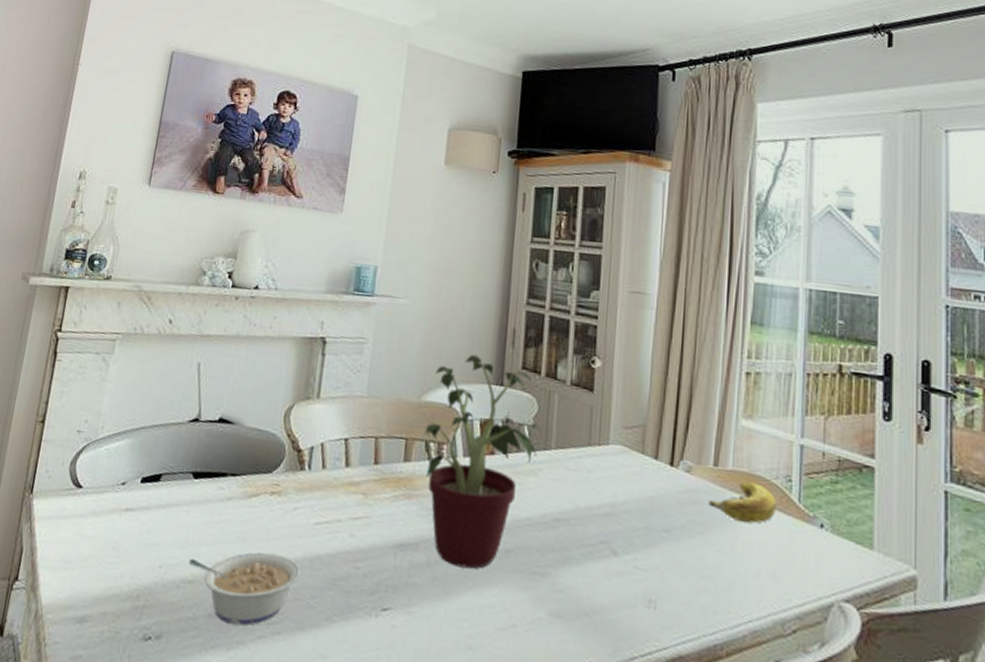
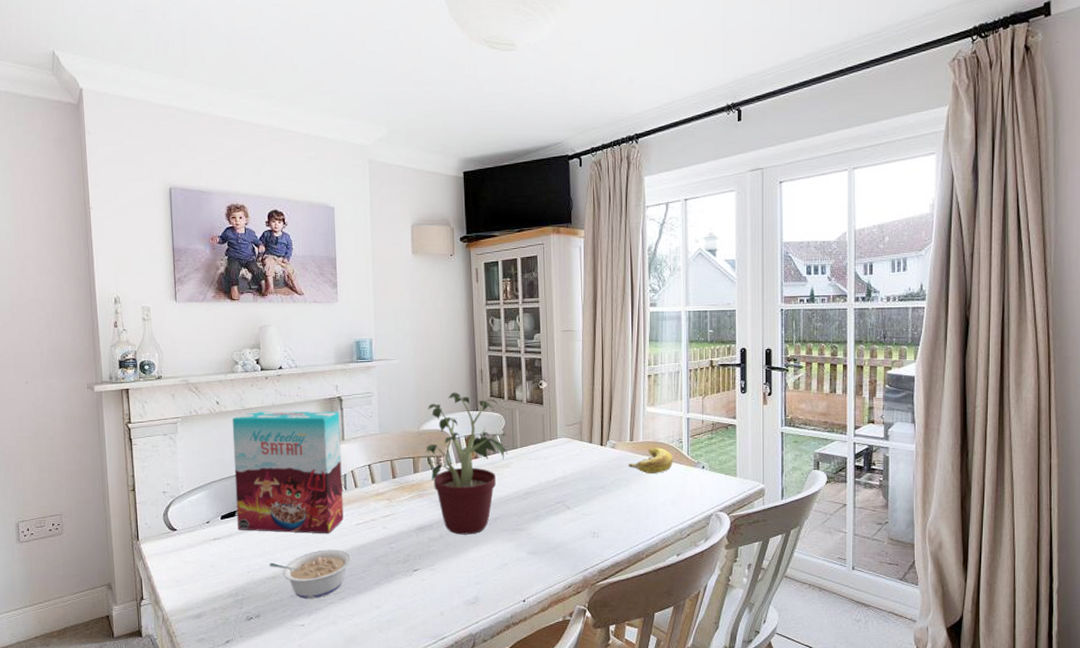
cereal box: none [159,339,320,531] -> present [232,411,344,534]

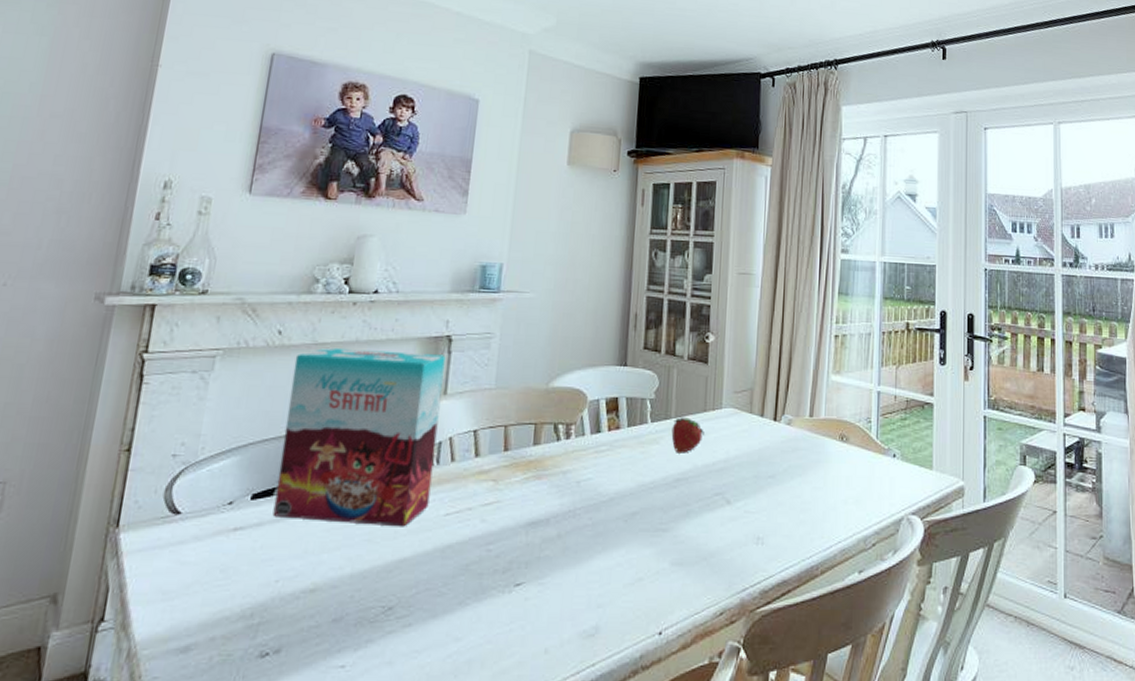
legume: present [269,549,352,599] -> none [308,550,432,624]
potted plant: present [422,391,508,535] -> none [549,339,661,535]
fruit: none [519,447,545,474] -> present [671,417,704,453]
banana: present [628,447,674,473] -> none [805,427,860,461]

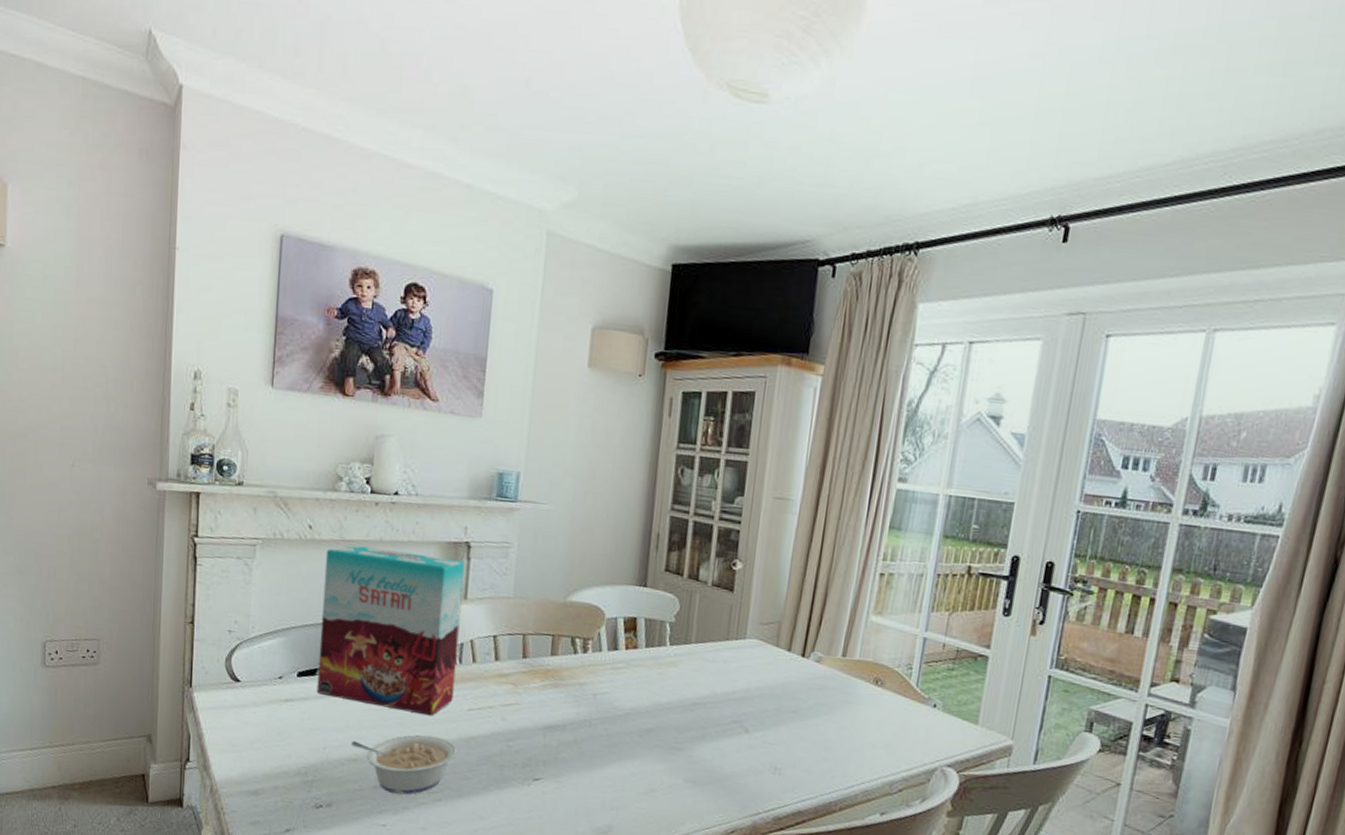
legume: none [308,550,432,624] -> present [350,734,457,795]
fruit: present [671,417,704,453] -> none [690,643,725,679]

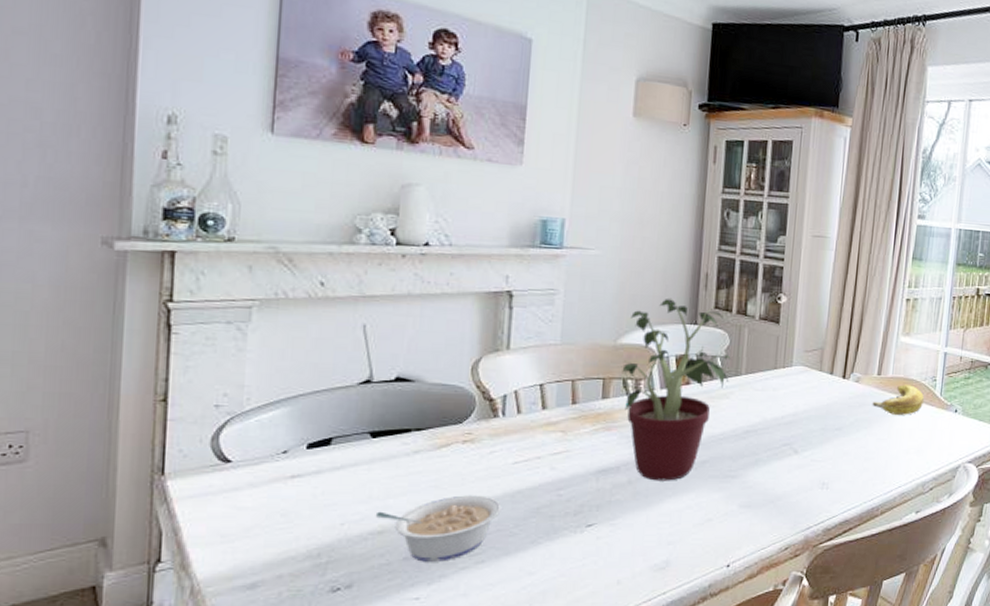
cereal box: present [316,544,465,716] -> none [332,300,507,475]
potted plant: none [567,557,681,746] -> present [618,298,731,481]
banana: none [834,670,897,705] -> present [872,384,925,415]

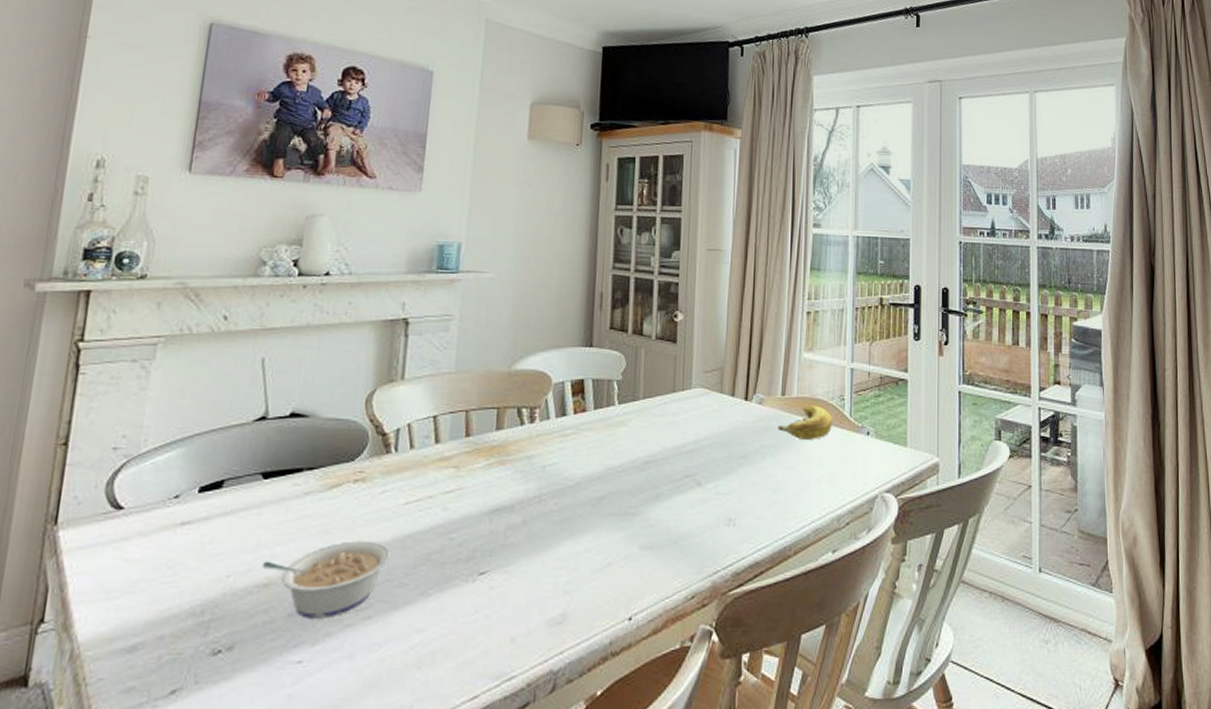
potted plant: present [618,298,731,481] -> none [512,319,628,521]

